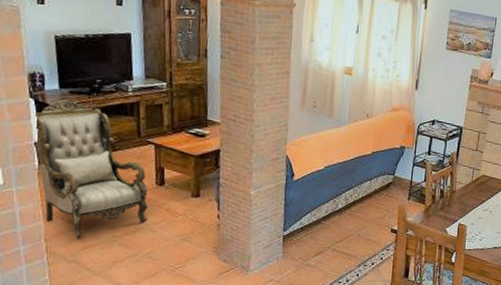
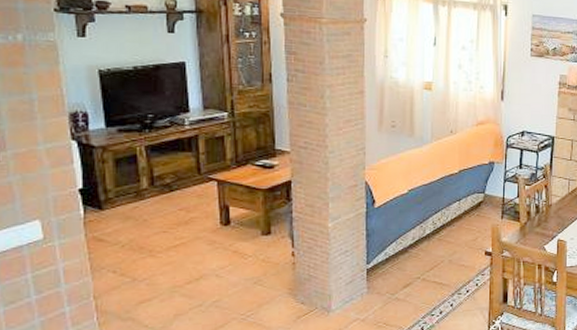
armchair: present [32,99,148,240] -> none [75,139,213,294]

